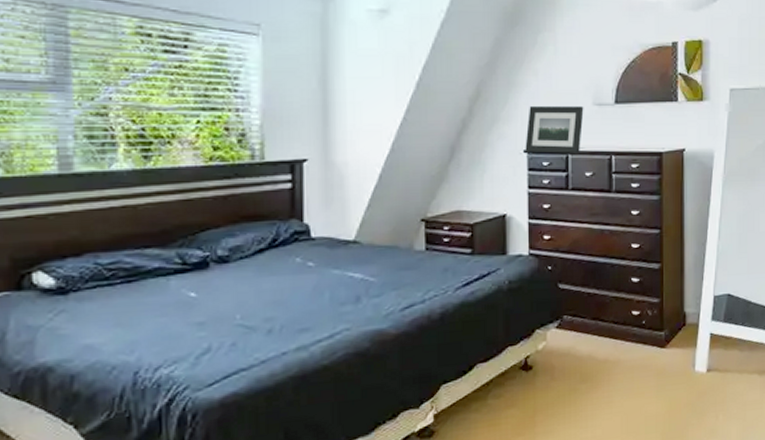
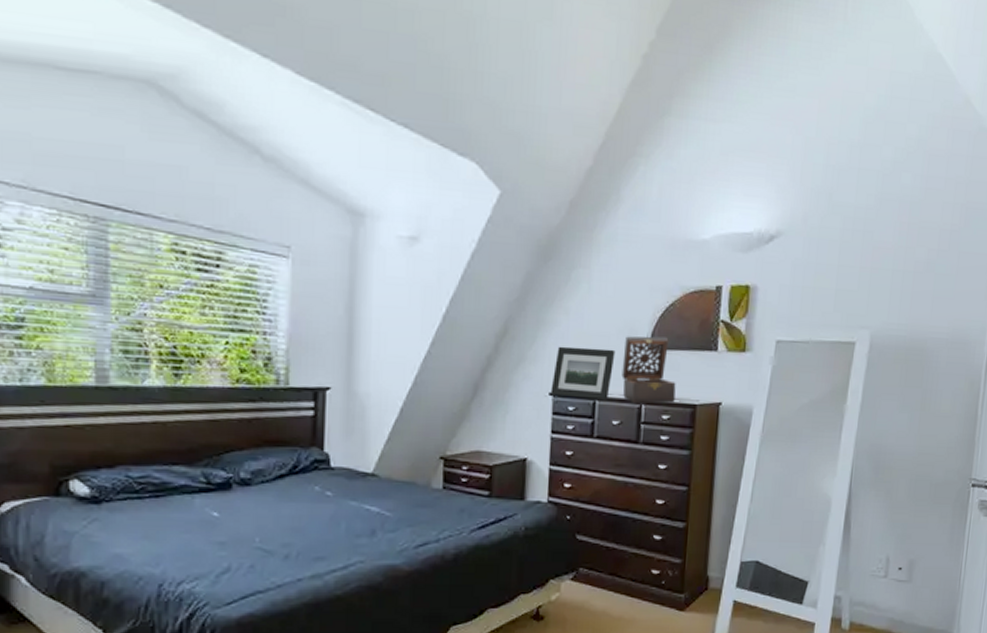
jewelry box: none [591,91,642,156] -> present [621,336,676,404]

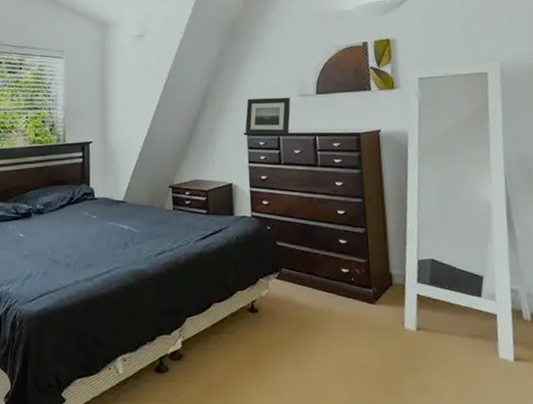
jewelry box: present [621,336,676,404] -> none [297,84,342,137]

